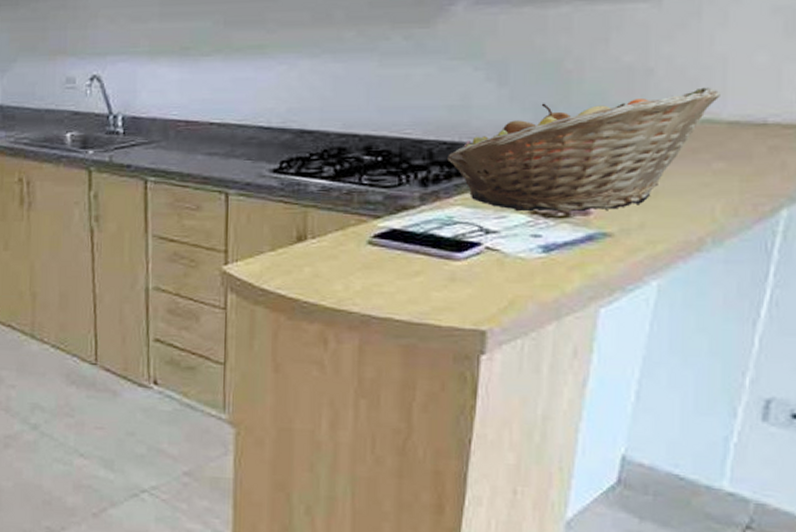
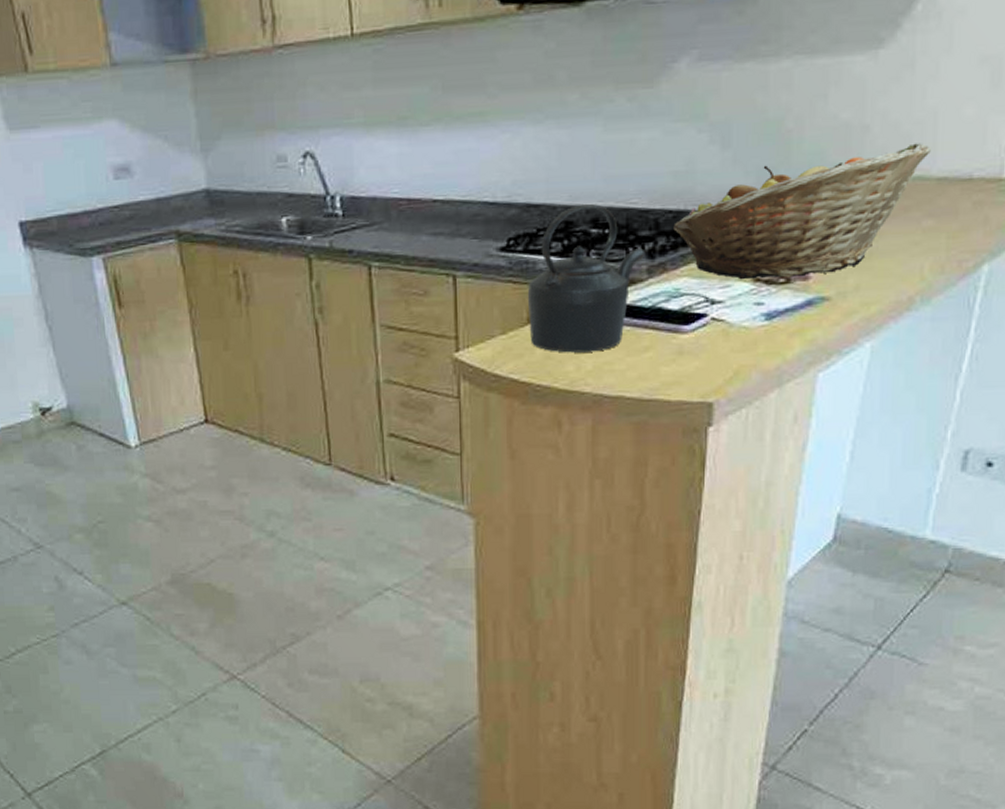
kettle: none [297,133,417,273] -> present [527,204,644,353]

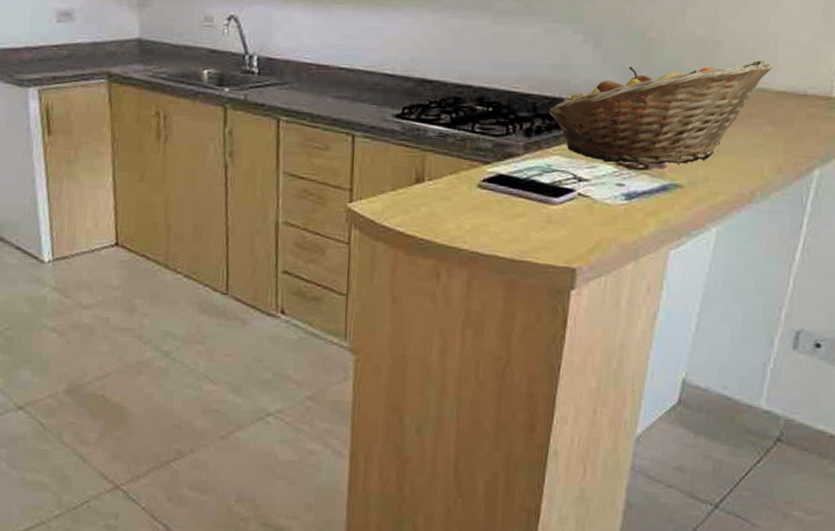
kettle: present [527,204,644,353] -> none [416,84,522,214]

